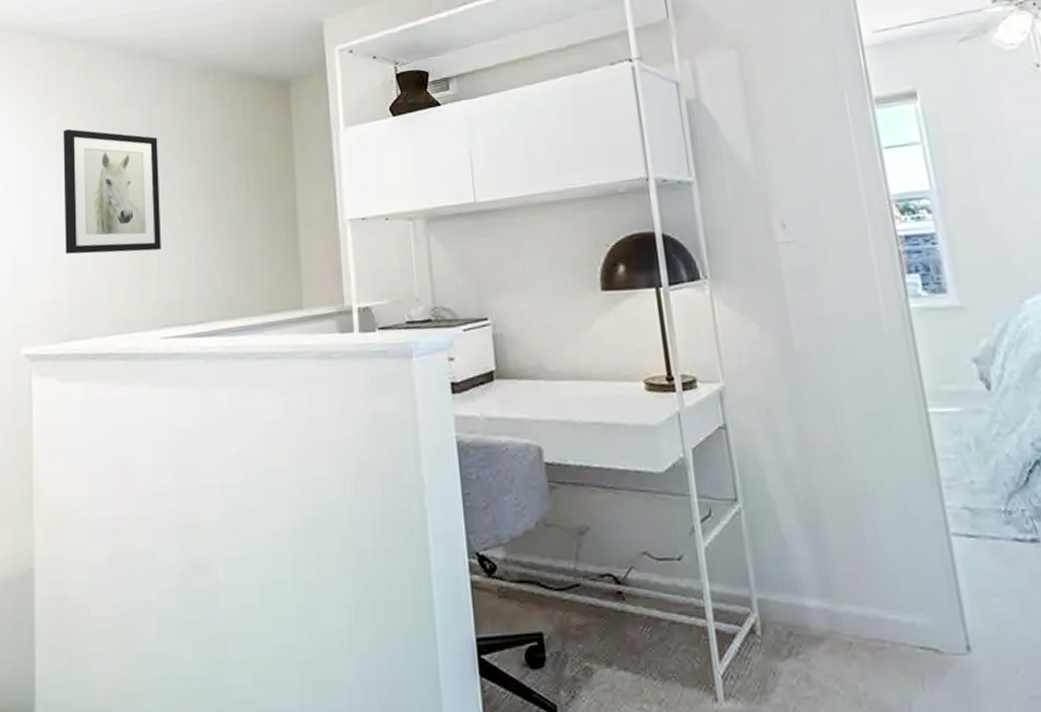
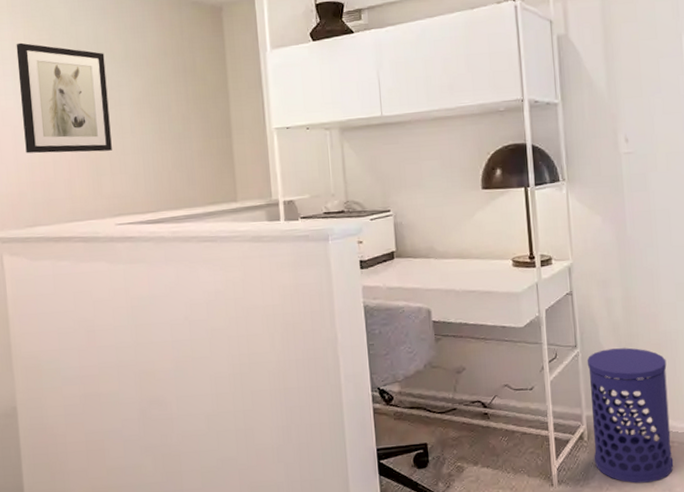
waste bin: none [752,503,888,702] -> present [587,348,674,484]

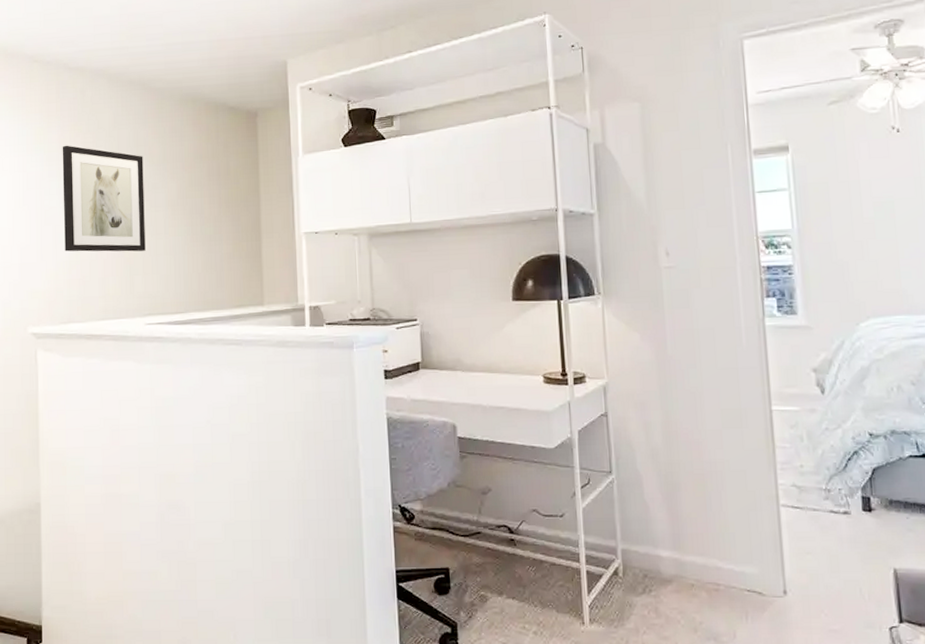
waste bin: present [587,348,674,484] -> none [622,477,720,629]

